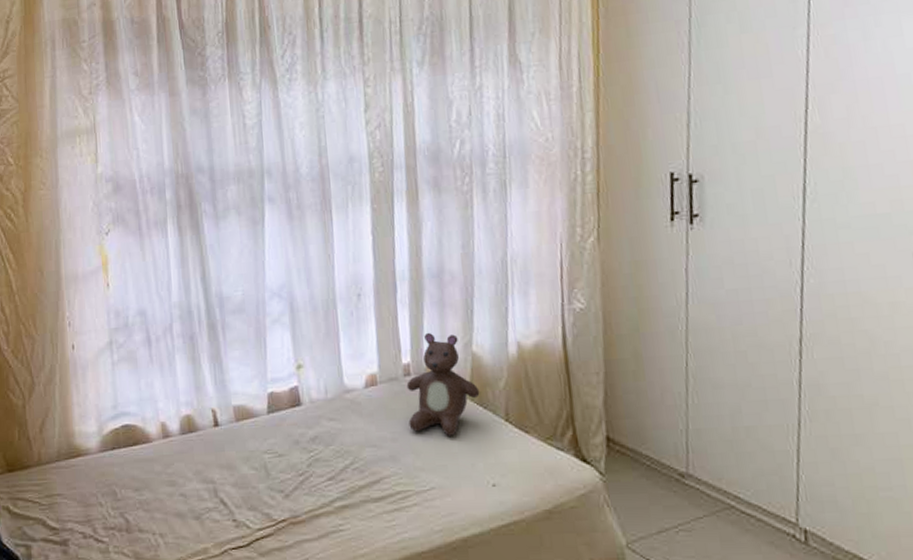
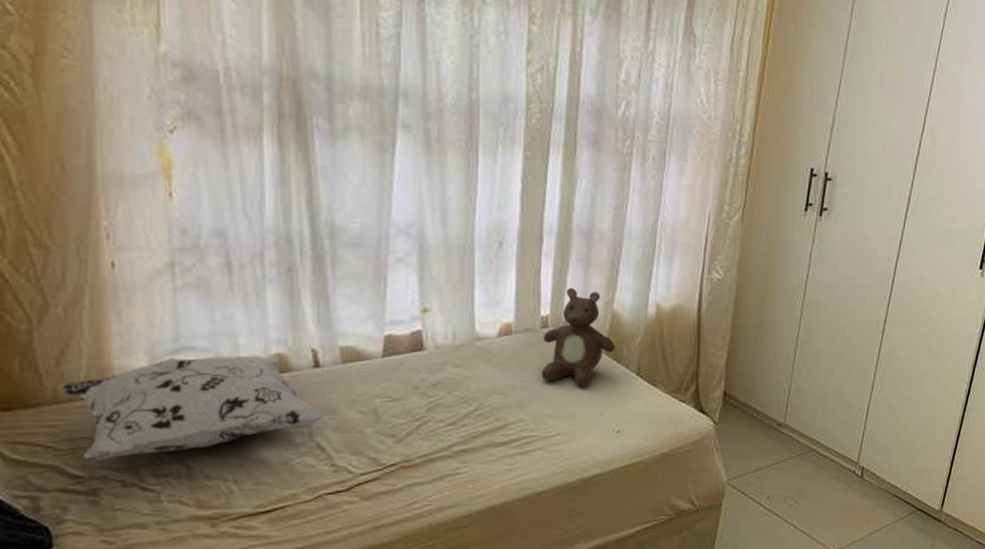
decorative pillow: none [44,417,228,514] -> present [63,355,328,460]

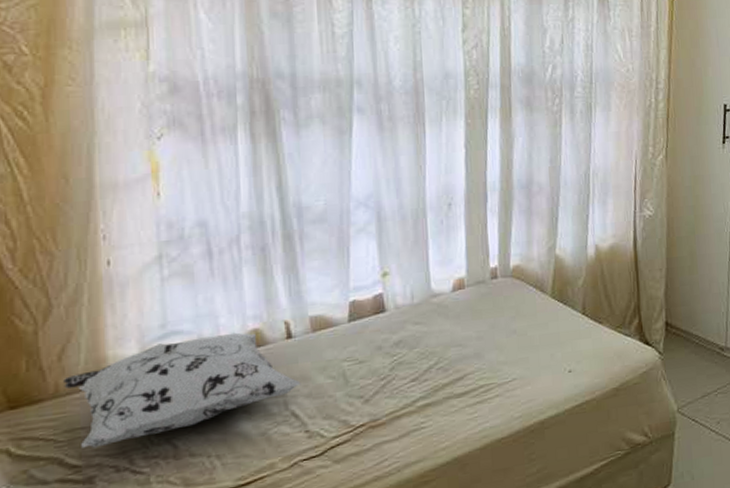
teddy bear: present [541,287,616,387] -> none [493,238,561,331]

